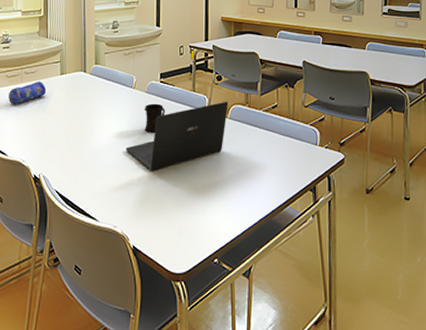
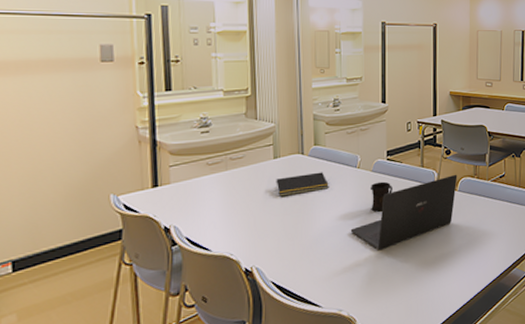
pencil case: present [8,80,47,105] -> none [210,166,257,195]
notepad: none [61,90,107,111] -> present [276,172,329,197]

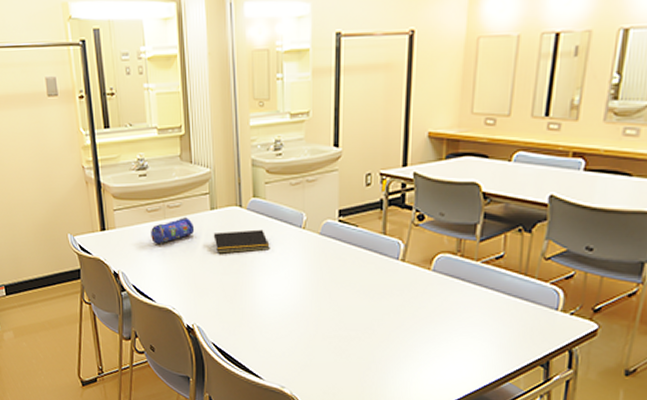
pencil case: none [210,166,257,195] -> present [151,216,195,244]
laptop: present [350,174,458,251] -> none [293,247,432,330]
mug: present [370,181,392,213] -> none [317,248,345,286]

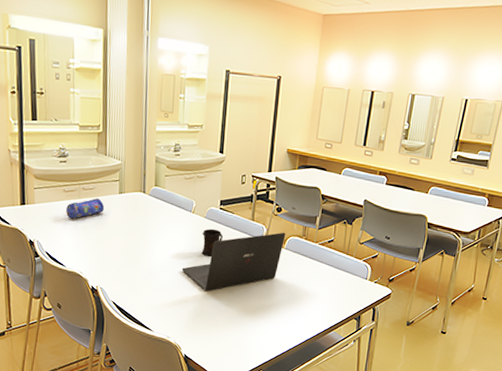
notepad: present [213,229,270,254] -> none [120,211,166,229]
laptop: none [293,247,432,330] -> present [181,232,286,292]
mug: none [317,248,345,286] -> present [201,228,223,258]

